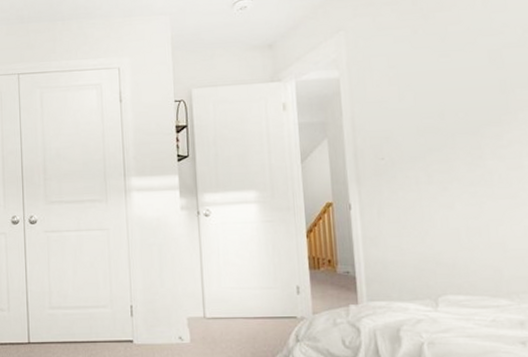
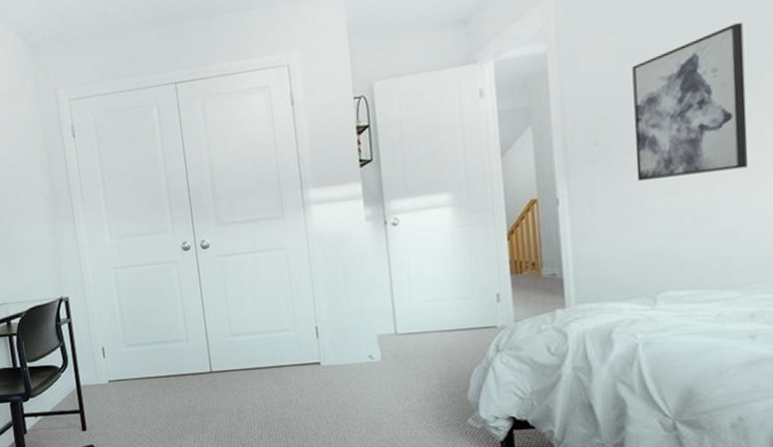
wall art: none [411,69,510,194] -> present [632,23,748,181]

